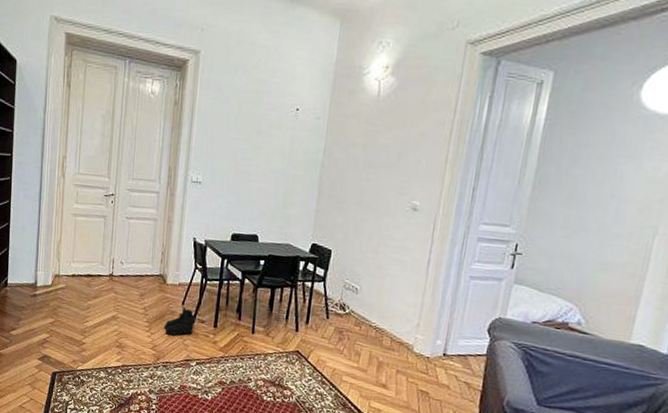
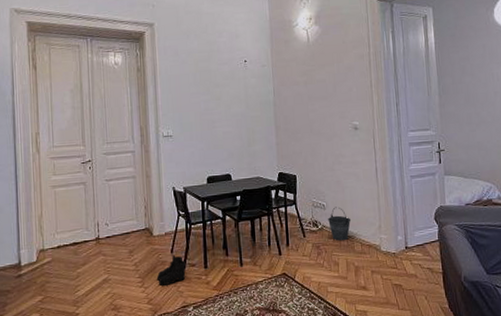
bucket: none [358,293,386,332] -> present [328,206,352,241]

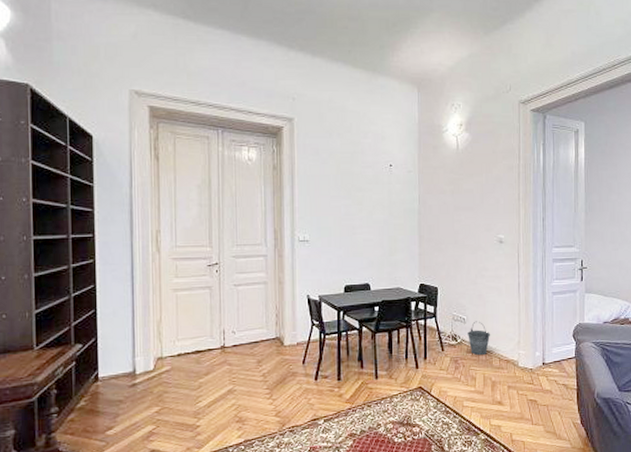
boots: present [156,255,187,285] -> none [286,367,319,397]

